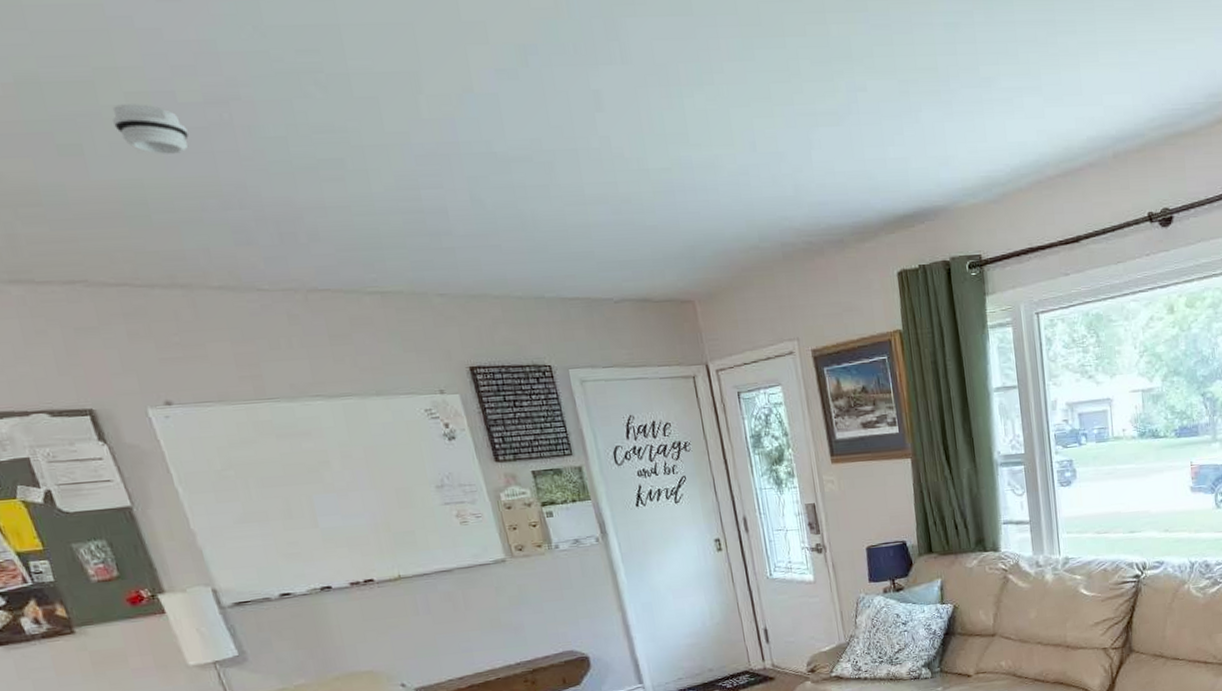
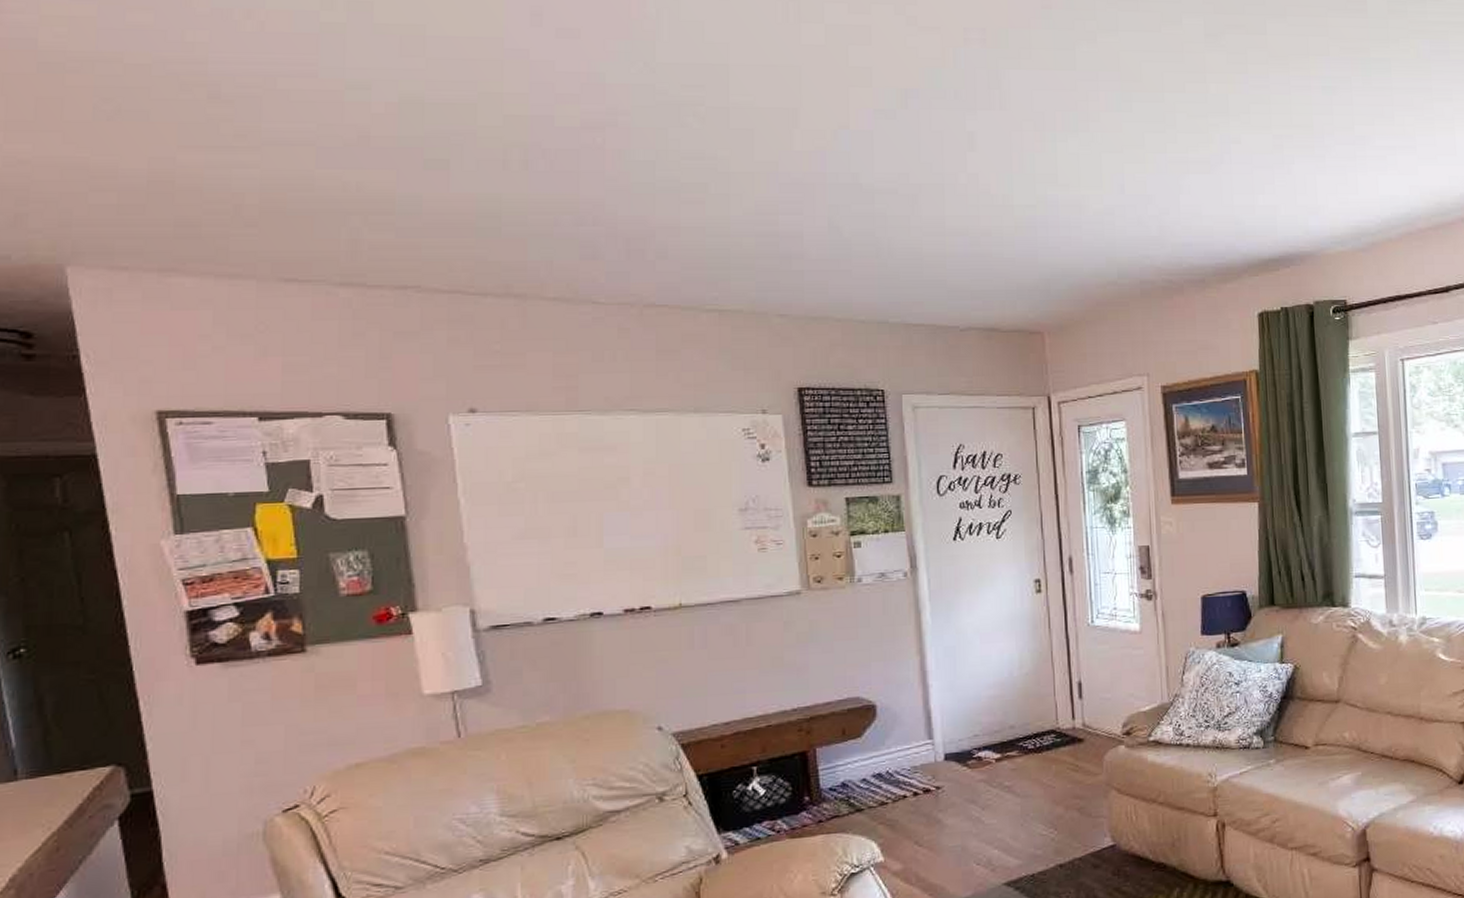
smoke detector: present [111,104,189,154] -> none [485,126,558,172]

